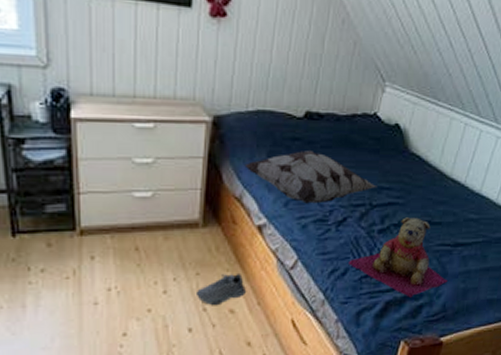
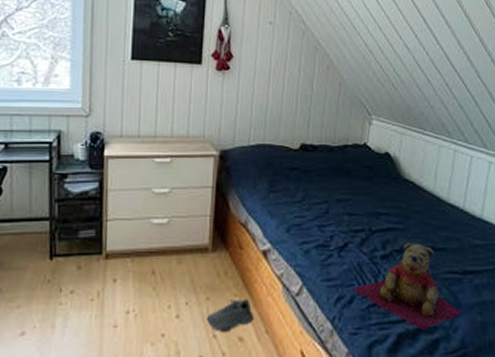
decorative pillow: present [244,151,376,204] -> none [248,179,374,229]

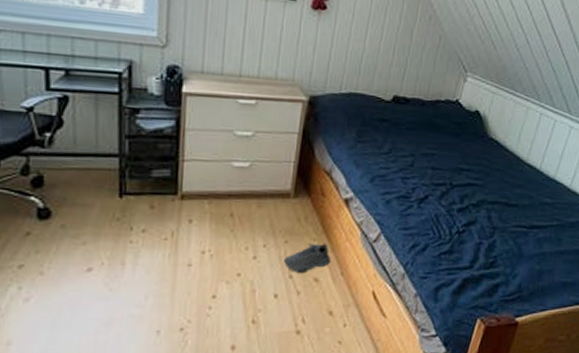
teddy bear: present [354,243,462,330] -> none [428,198,523,276]

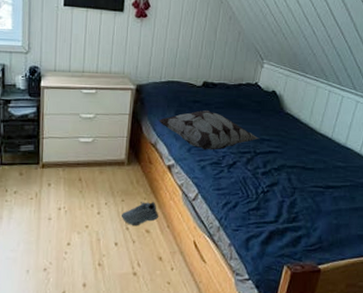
decorative pillow: none [335,131,457,181] -> present [158,110,259,150]

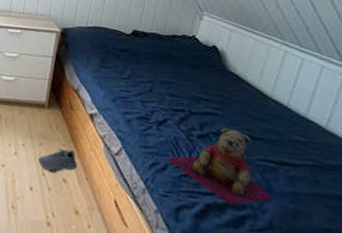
decorative pillow: present [158,110,259,150] -> none [82,59,195,104]
teddy bear: none [238,163,322,229] -> present [168,128,273,206]

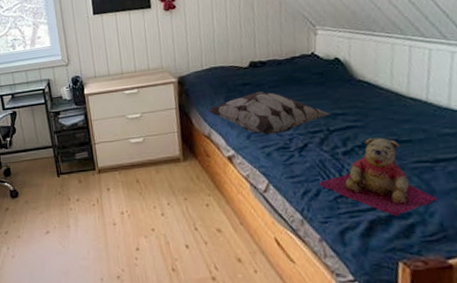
shoe: present [37,147,77,173] -> none [186,197,228,225]
decorative pillow: none [82,59,195,104] -> present [208,92,330,135]

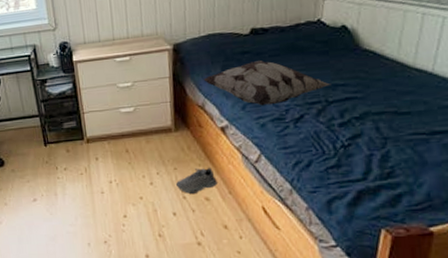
shoe: none [186,197,228,225] -> present [175,167,217,194]
teddy bear: present [319,137,438,216] -> none [311,109,428,187]

